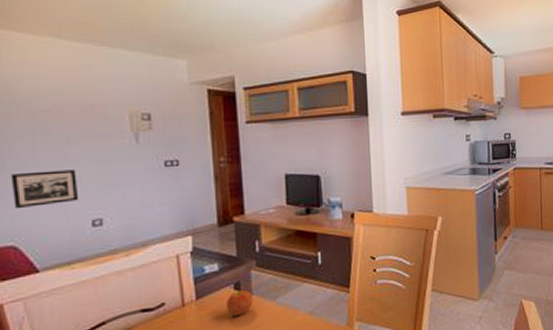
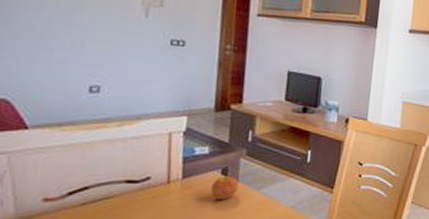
picture frame: present [10,170,79,209] -> none [11,28,81,65]

